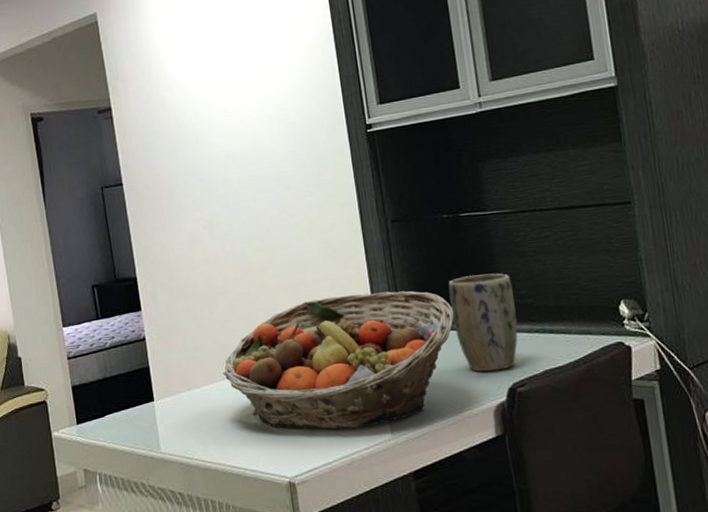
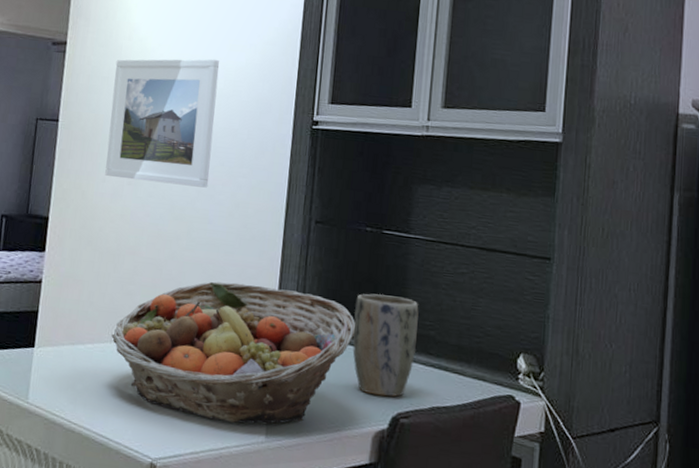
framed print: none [163,88,280,226] -> present [105,59,220,188]

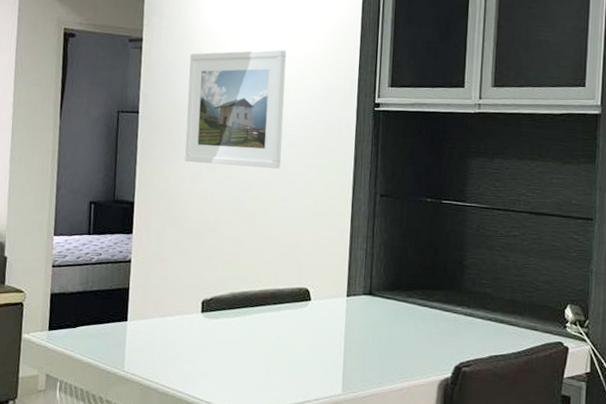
fruit basket: present [111,281,356,424] -> none [198,253,420,380]
plant pot: present [352,293,419,397] -> none [417,258,476,349]

